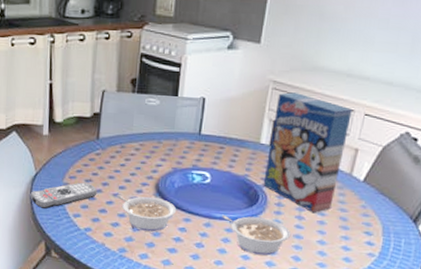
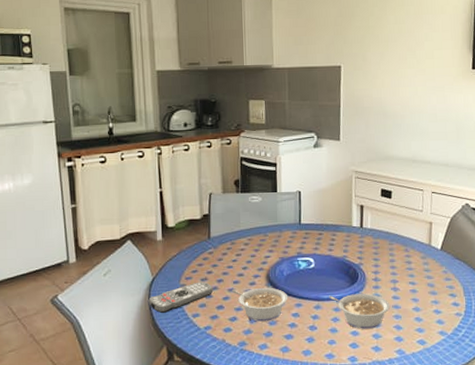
cereal box: present [263,92,352,214] -> none [360,179,422,284]

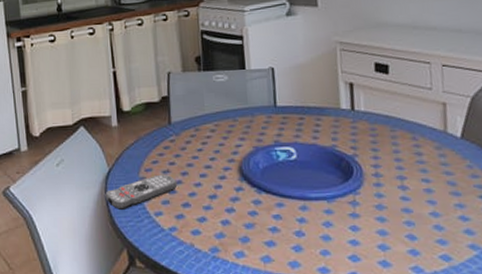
legume: present [231,287,288,322] -> none [198,182,267,224]
legume: present [329,293,390,329] -> none [317,192,398,238]

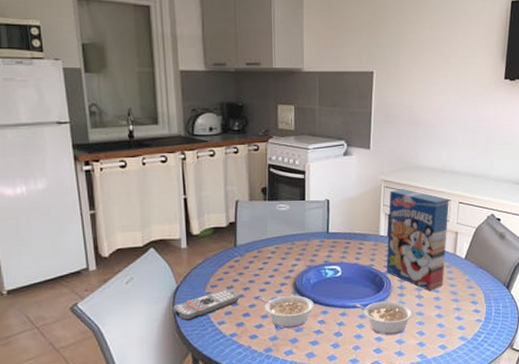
legume: none [198,182,267,224] -> present [257,295,315,329]
legume: none [317,192,398,238] -> present [355,301,413,335]
cereal box: none [348,51,435,181] -> present [386,189,449,292]

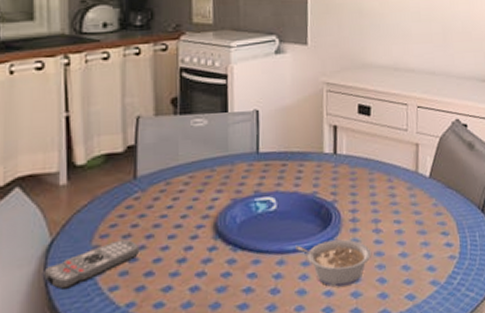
legume: present [257,295,315,329] -> none [165,240,243,290]
cereal box: present [386,189,449,292] -> none [333,92,406,223]

